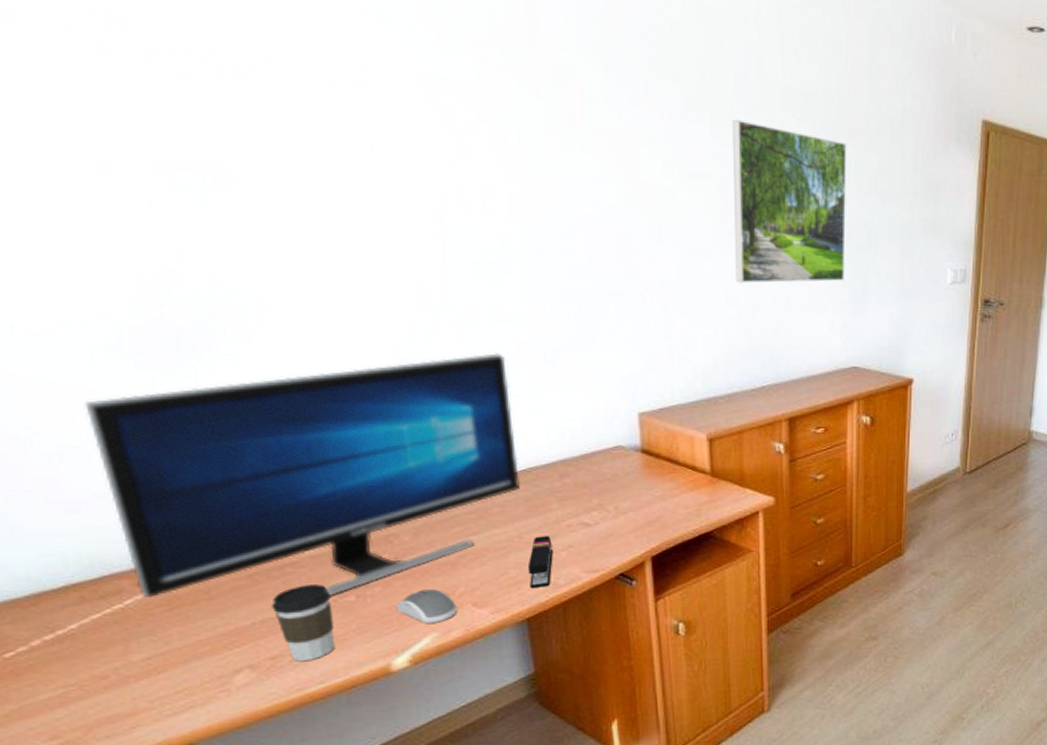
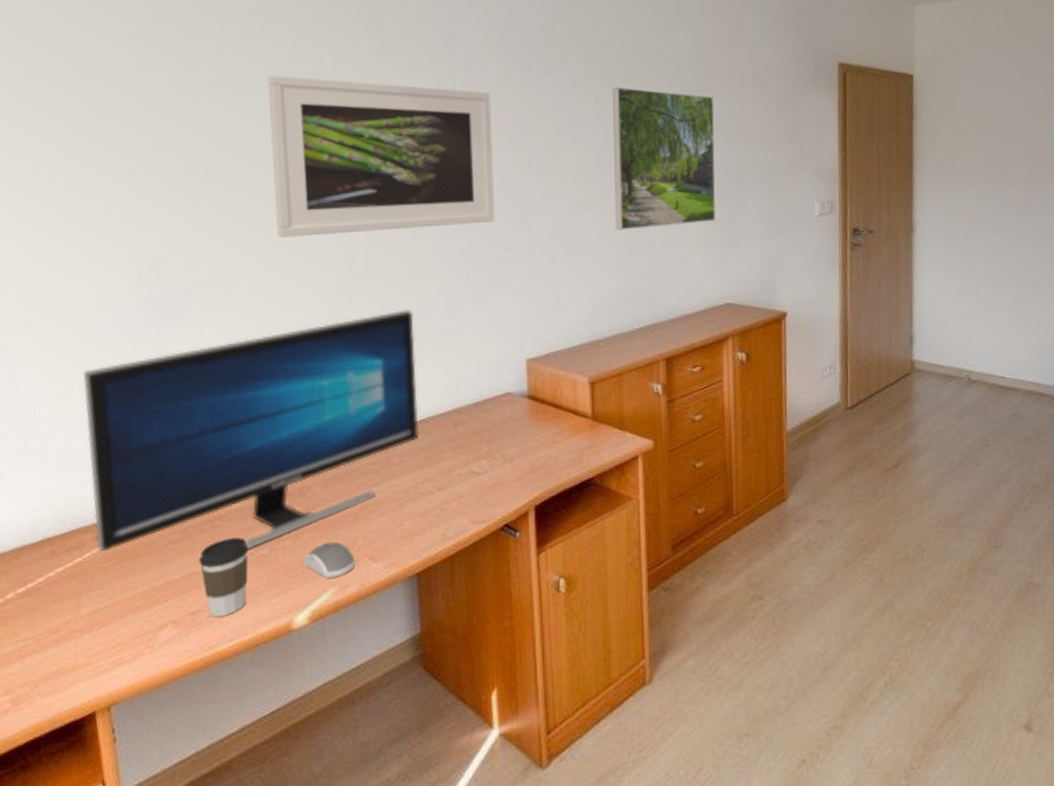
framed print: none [288,53,597,263] -> present [268,75,495,238]
stapler: present [527,536,553,589] -> none [420,485,444,541]

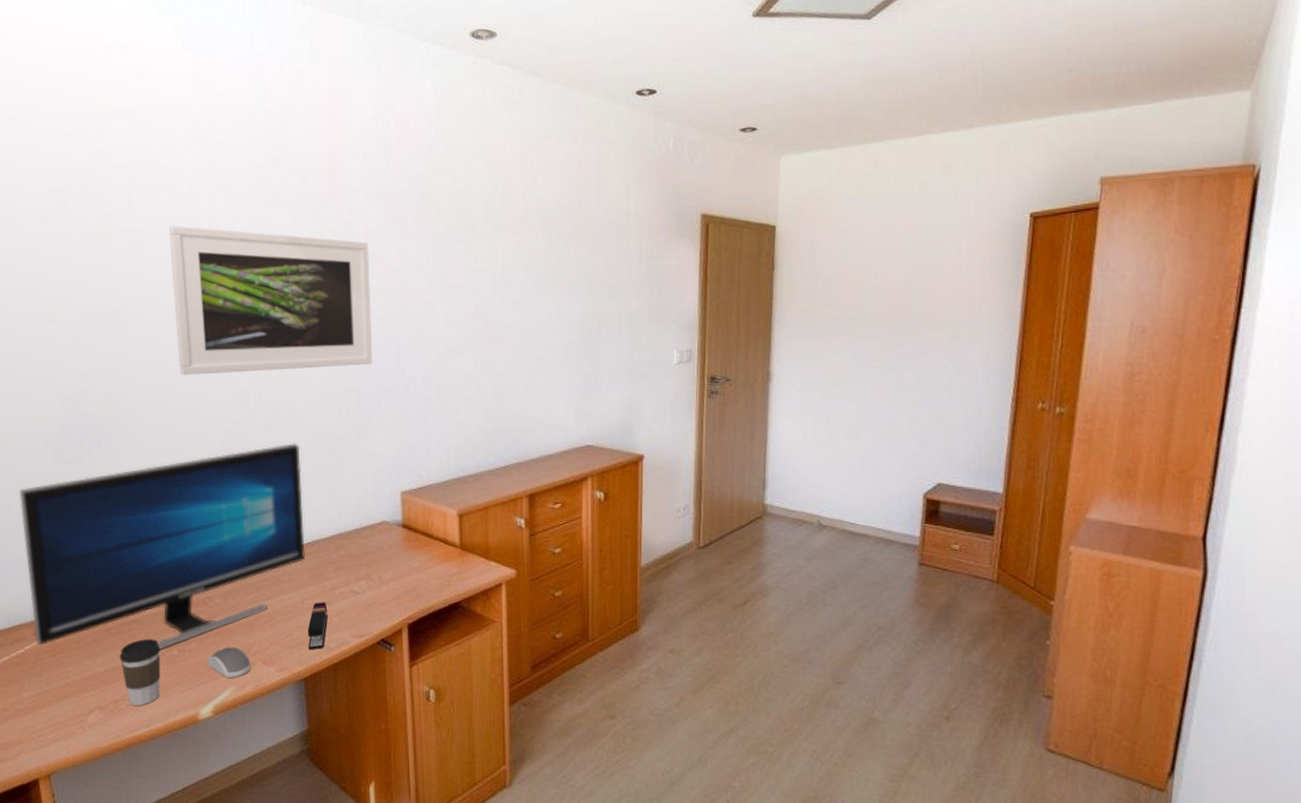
stapler: none [420,485,444,541] -> present [307,602,328,650]
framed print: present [612,86,716,231] -> none [481,237,579,374]

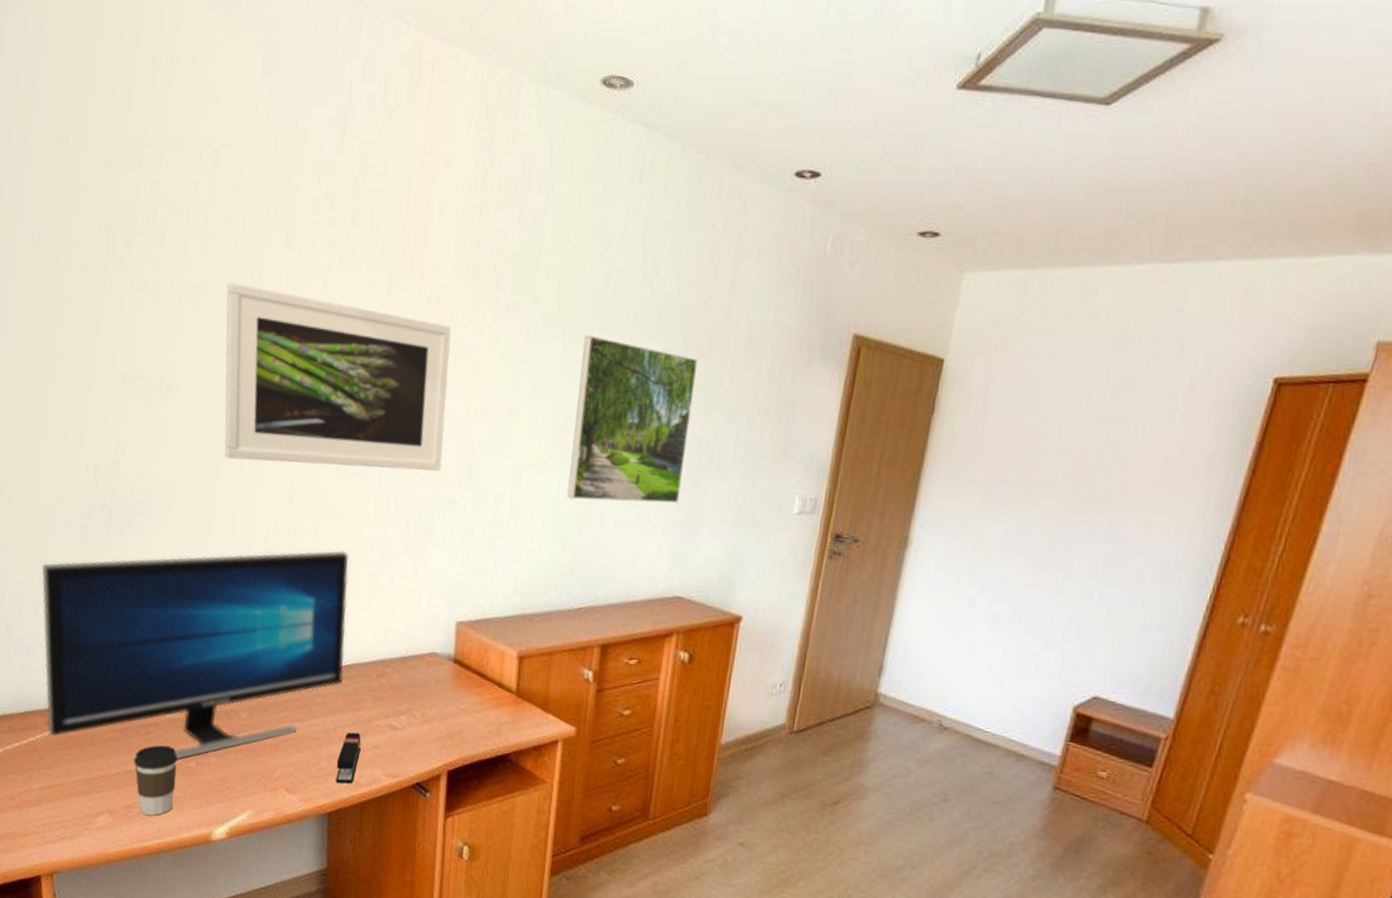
computer mouse: present [206,647,251,678] -> none [224,766,272,801]
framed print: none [481,237,579,374] -> present [567,335,699,503]

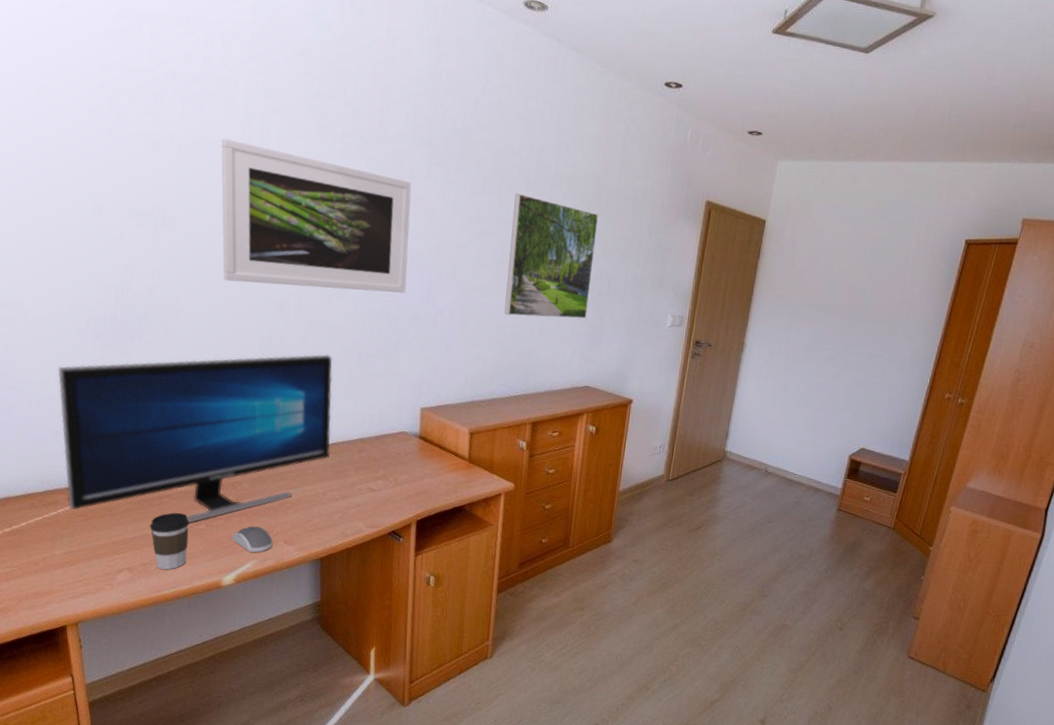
computer mouse: none [224,766,272,801] -> present [231,526,273,553]
stapler: present [336,732,361,784] -> none [326,495,346,535]

